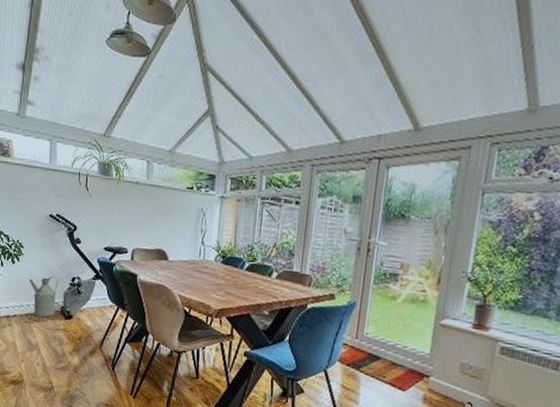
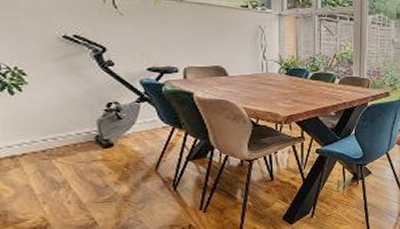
watering can: present [29,276,59,318] -> none [41,104,88,151]

